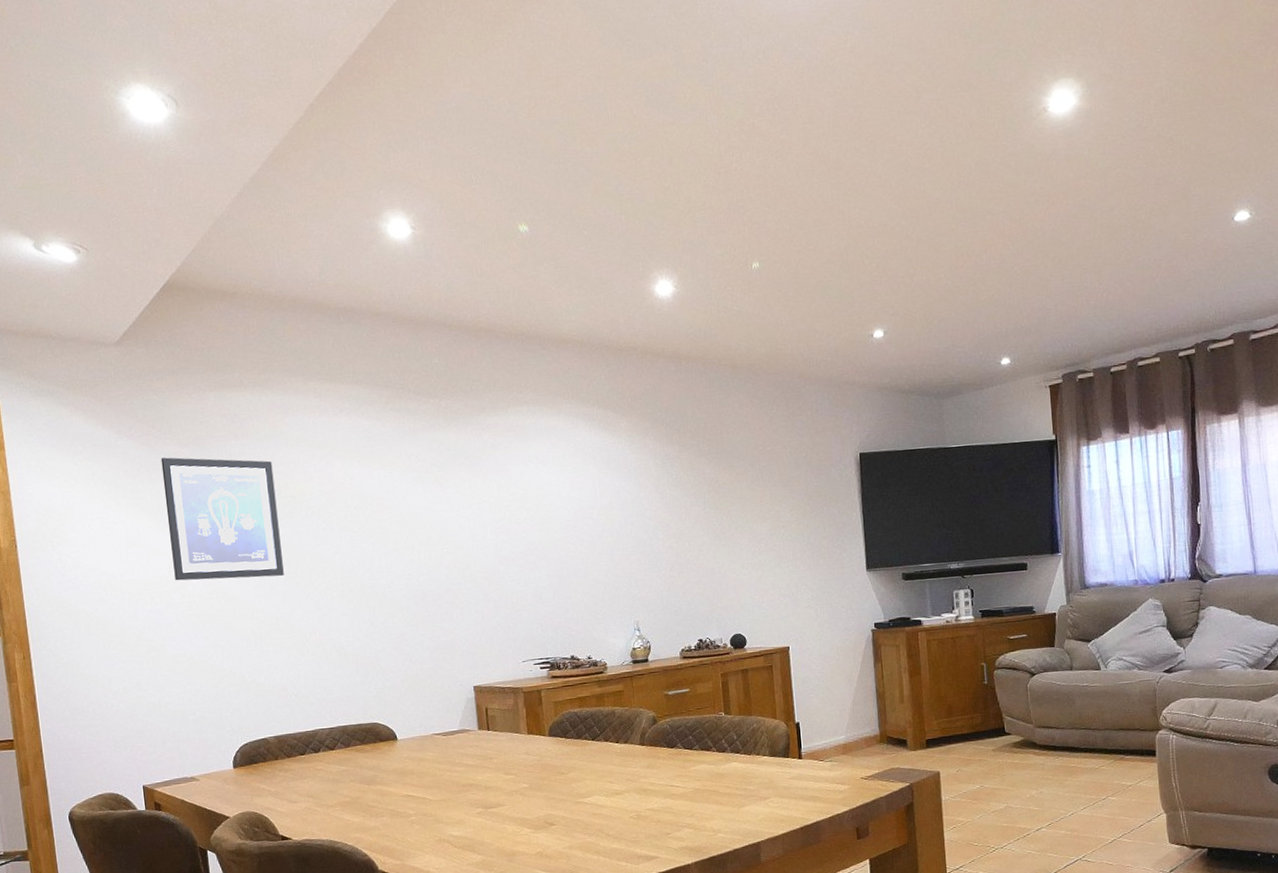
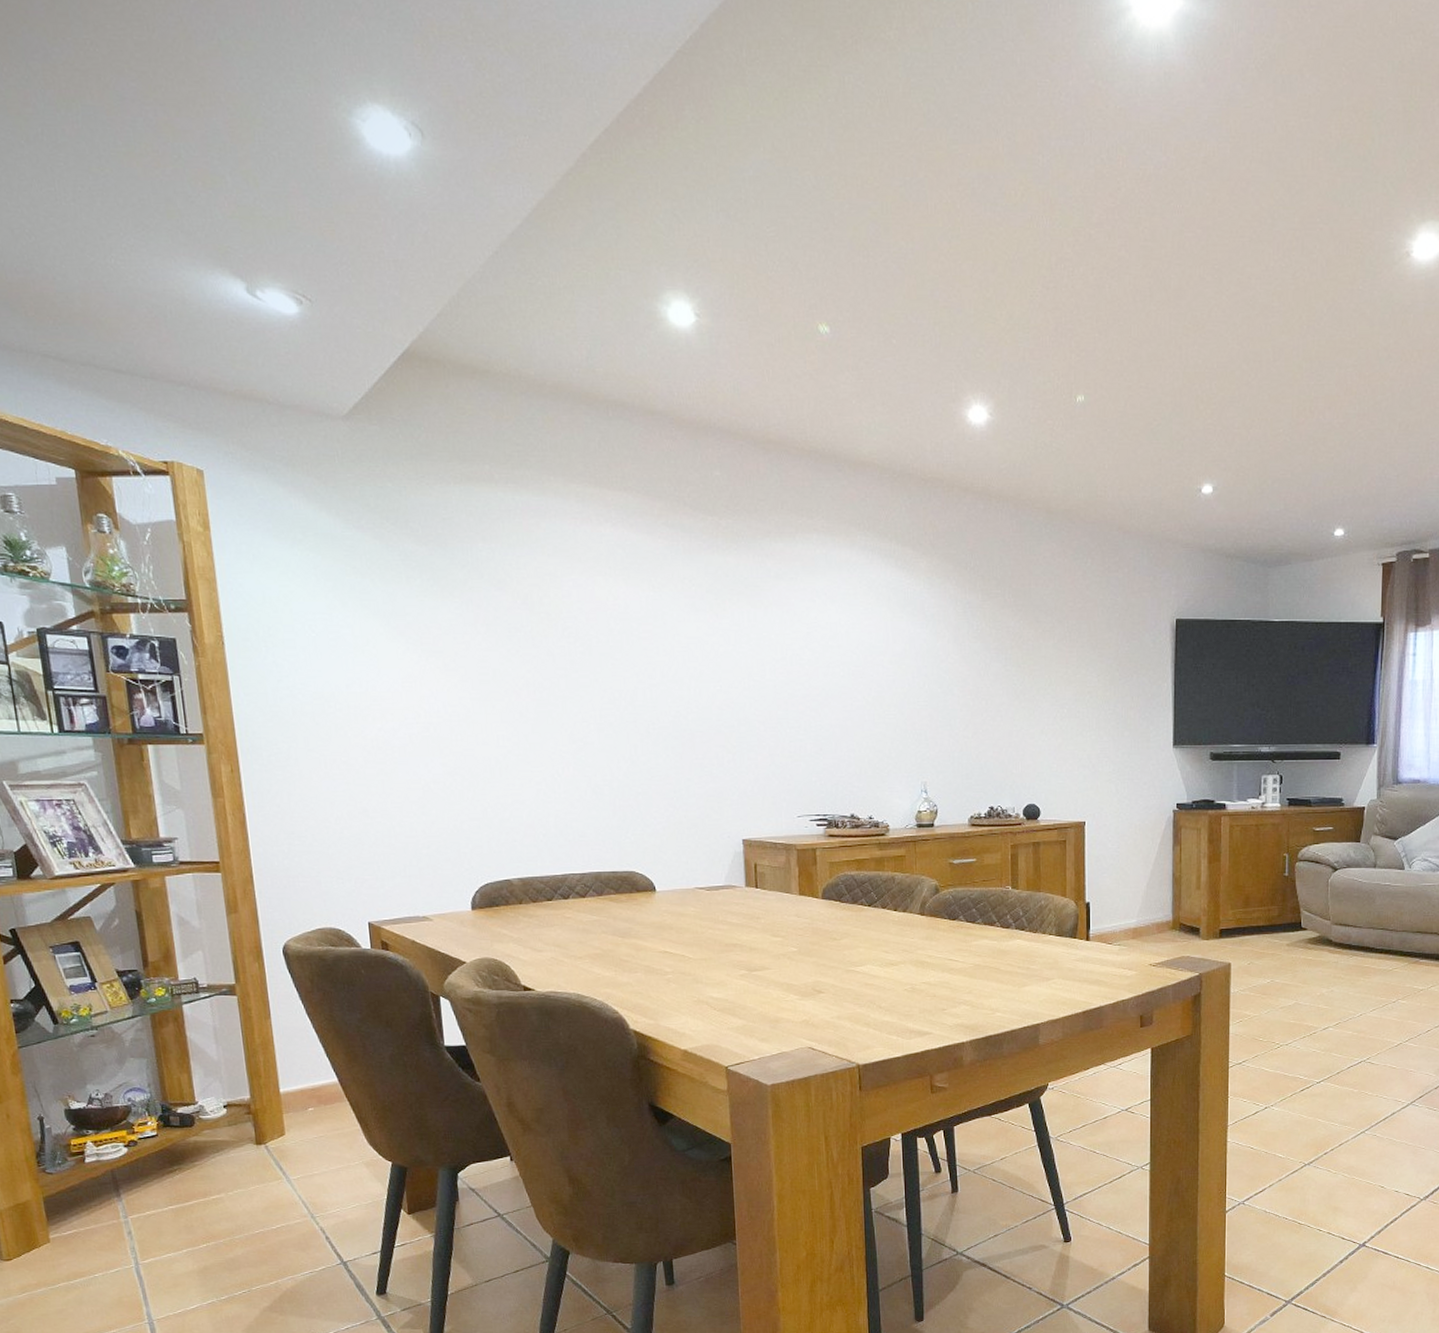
wall art: present [161,457,284,581] -> none [395,556,535,701]

